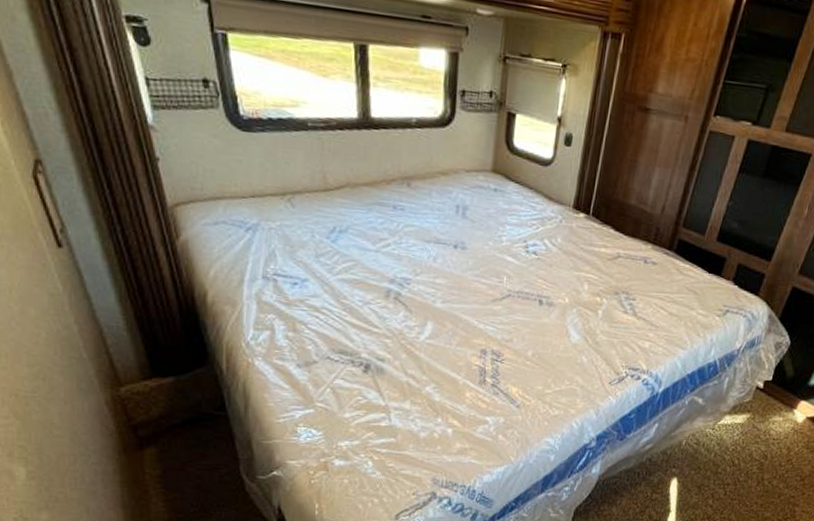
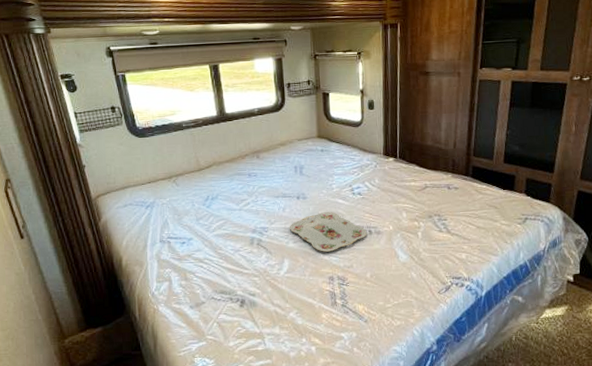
serving tray: none [438,269,537,320] -> present [289,212,367,252]

